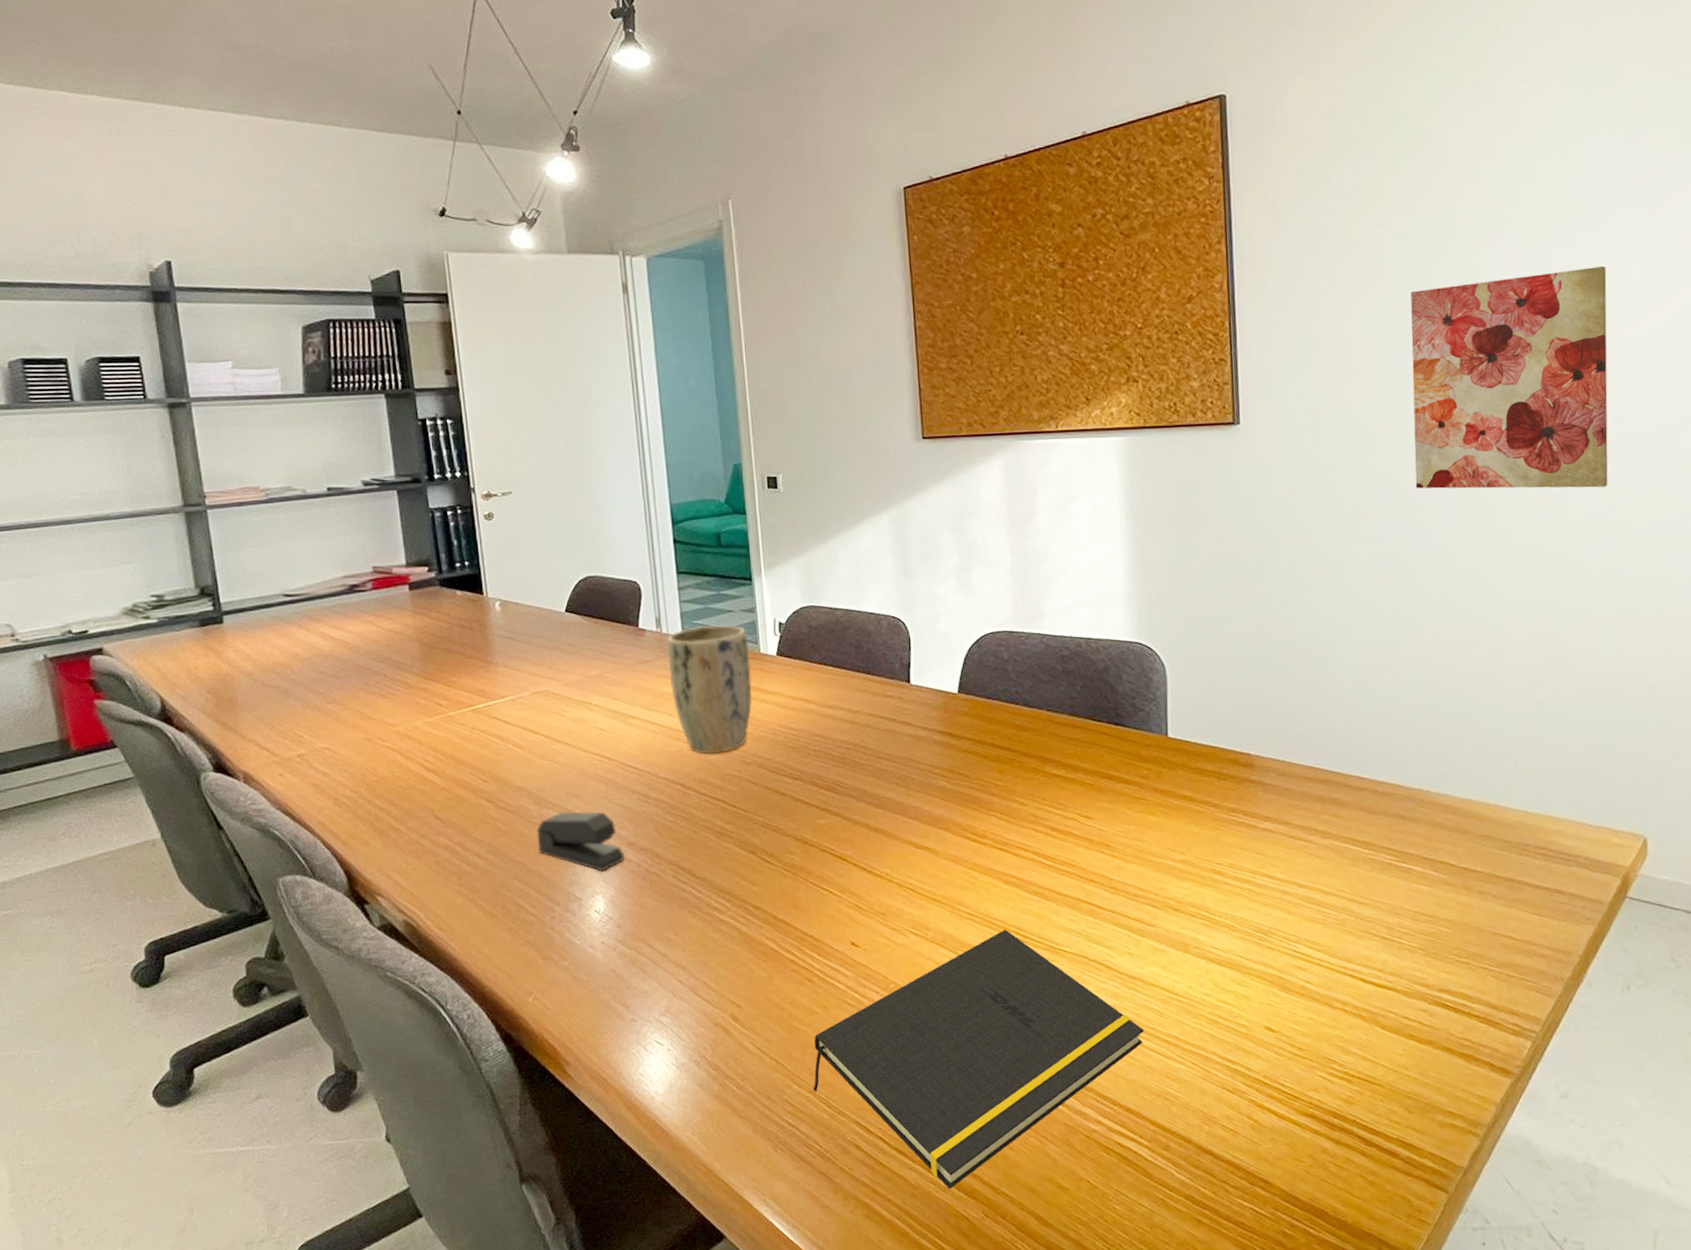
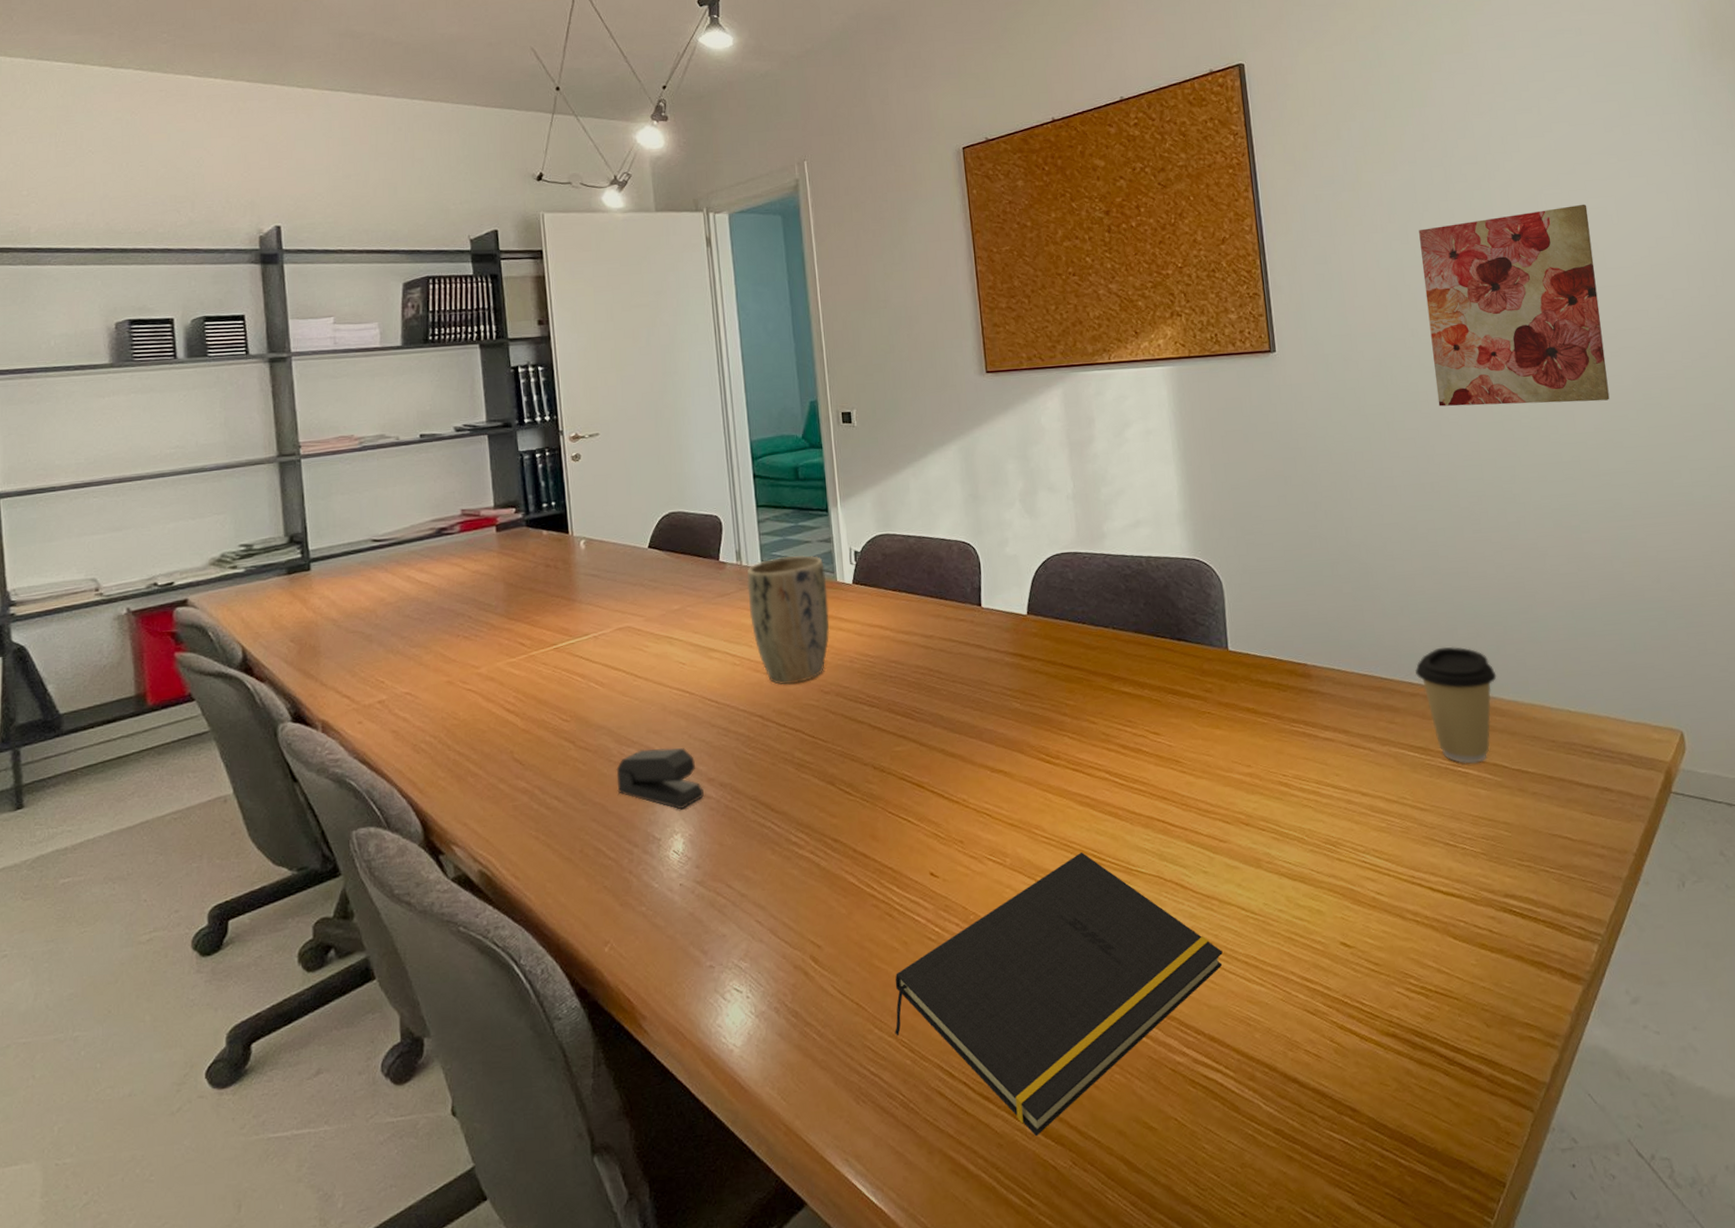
coffee cup: none [1365,741,1452,860] -> present [1415,646,1497,764]

